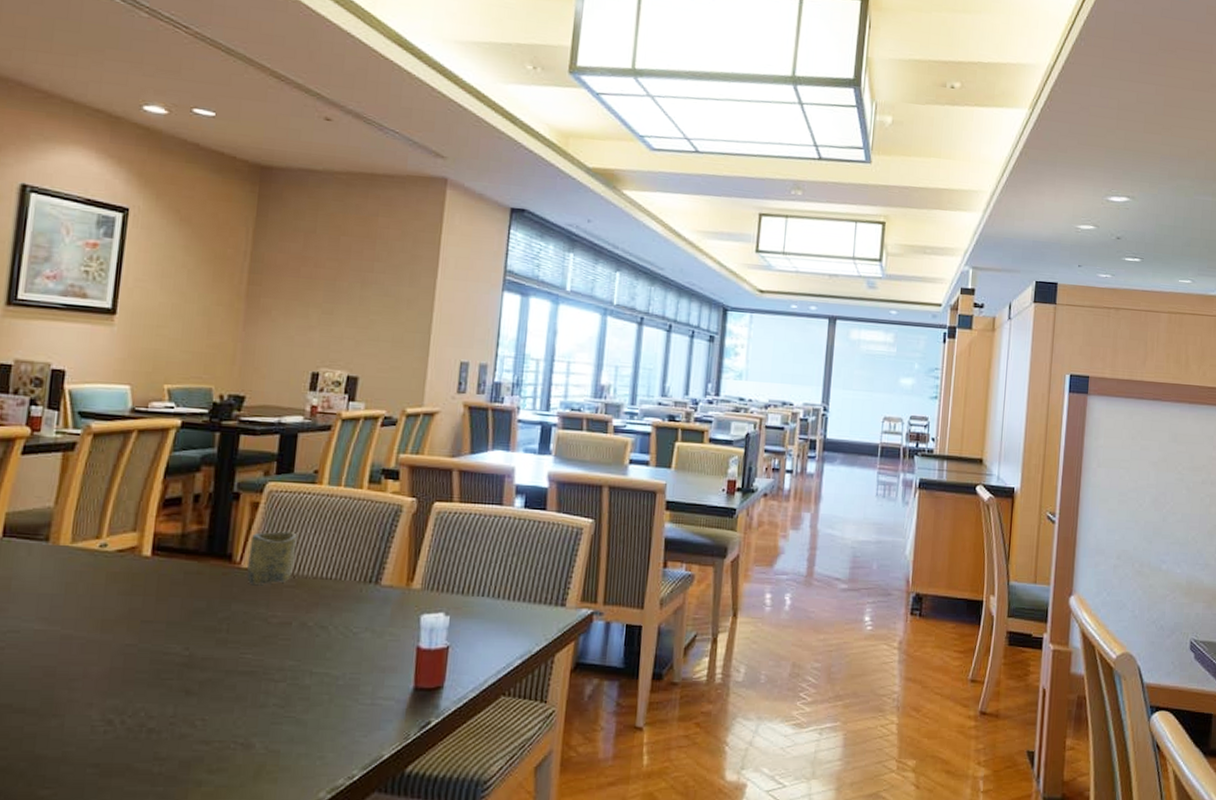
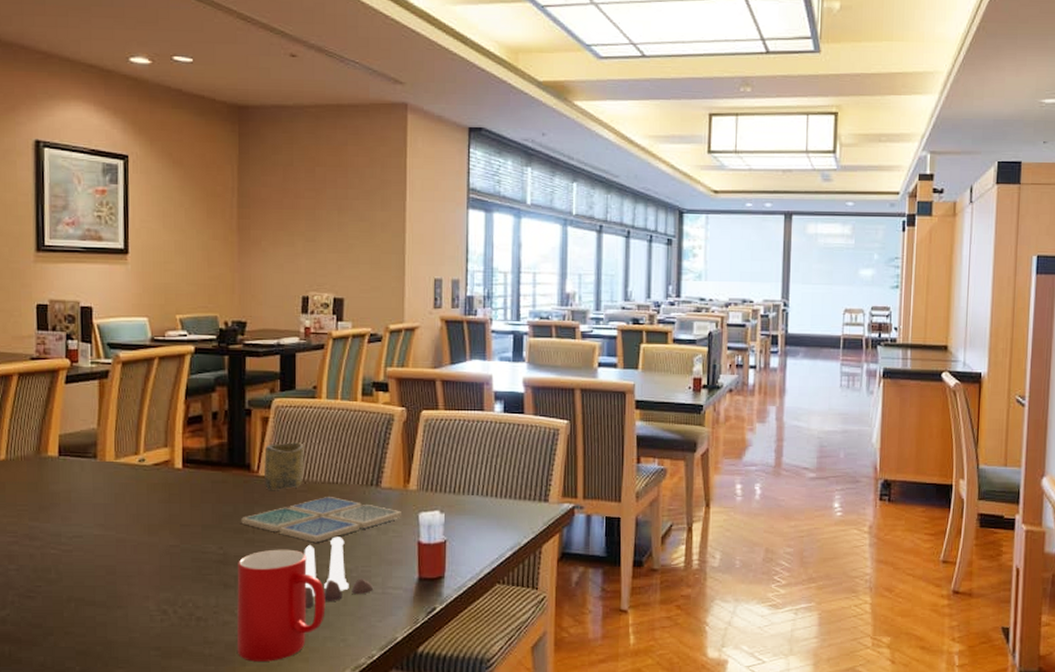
cup: none [192,651,305,782] -> present [236,549,326,661]
drink coaster: none [214,594,401,645] -> present [241,497,401,543]
salt and pepper shaker set: none [279,639,362,721] -> present [304,537,374,609]

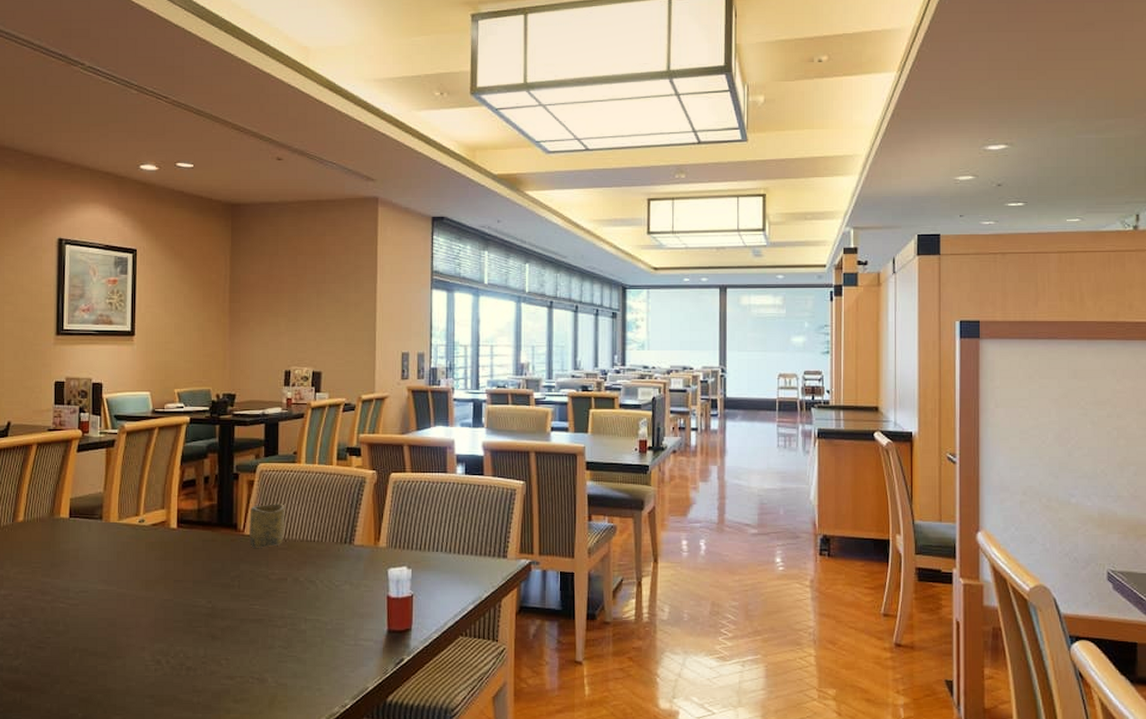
cup: present [236,549,326,661] -> none [222,603,303,710]
drink coaster: present [241,497,401,543] -> none [228,554,372,597]
salt and pepper shaker set: present [304,537,374,609] -> none [284,591,347,659]

